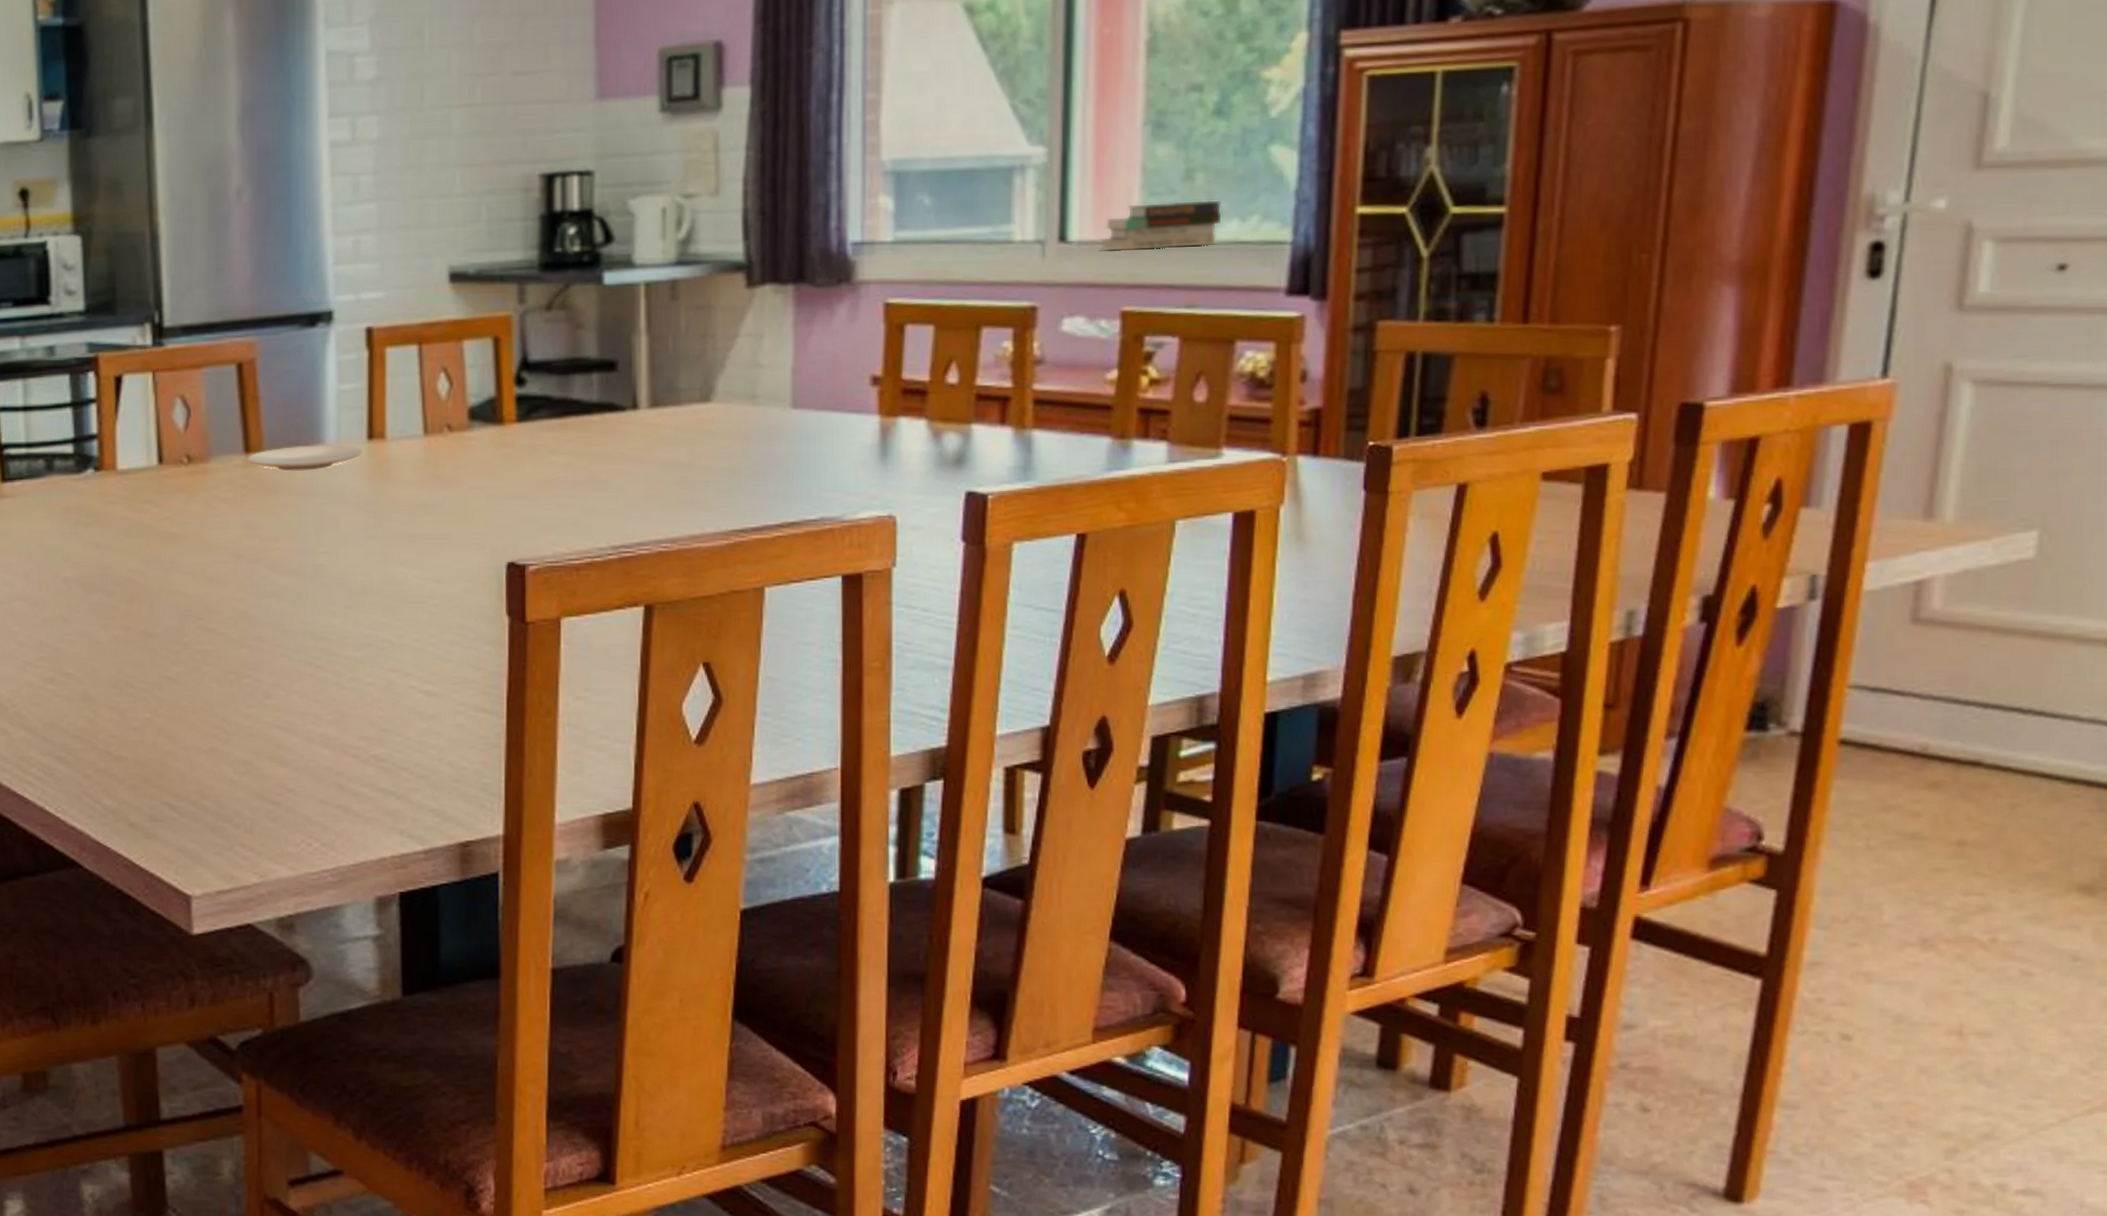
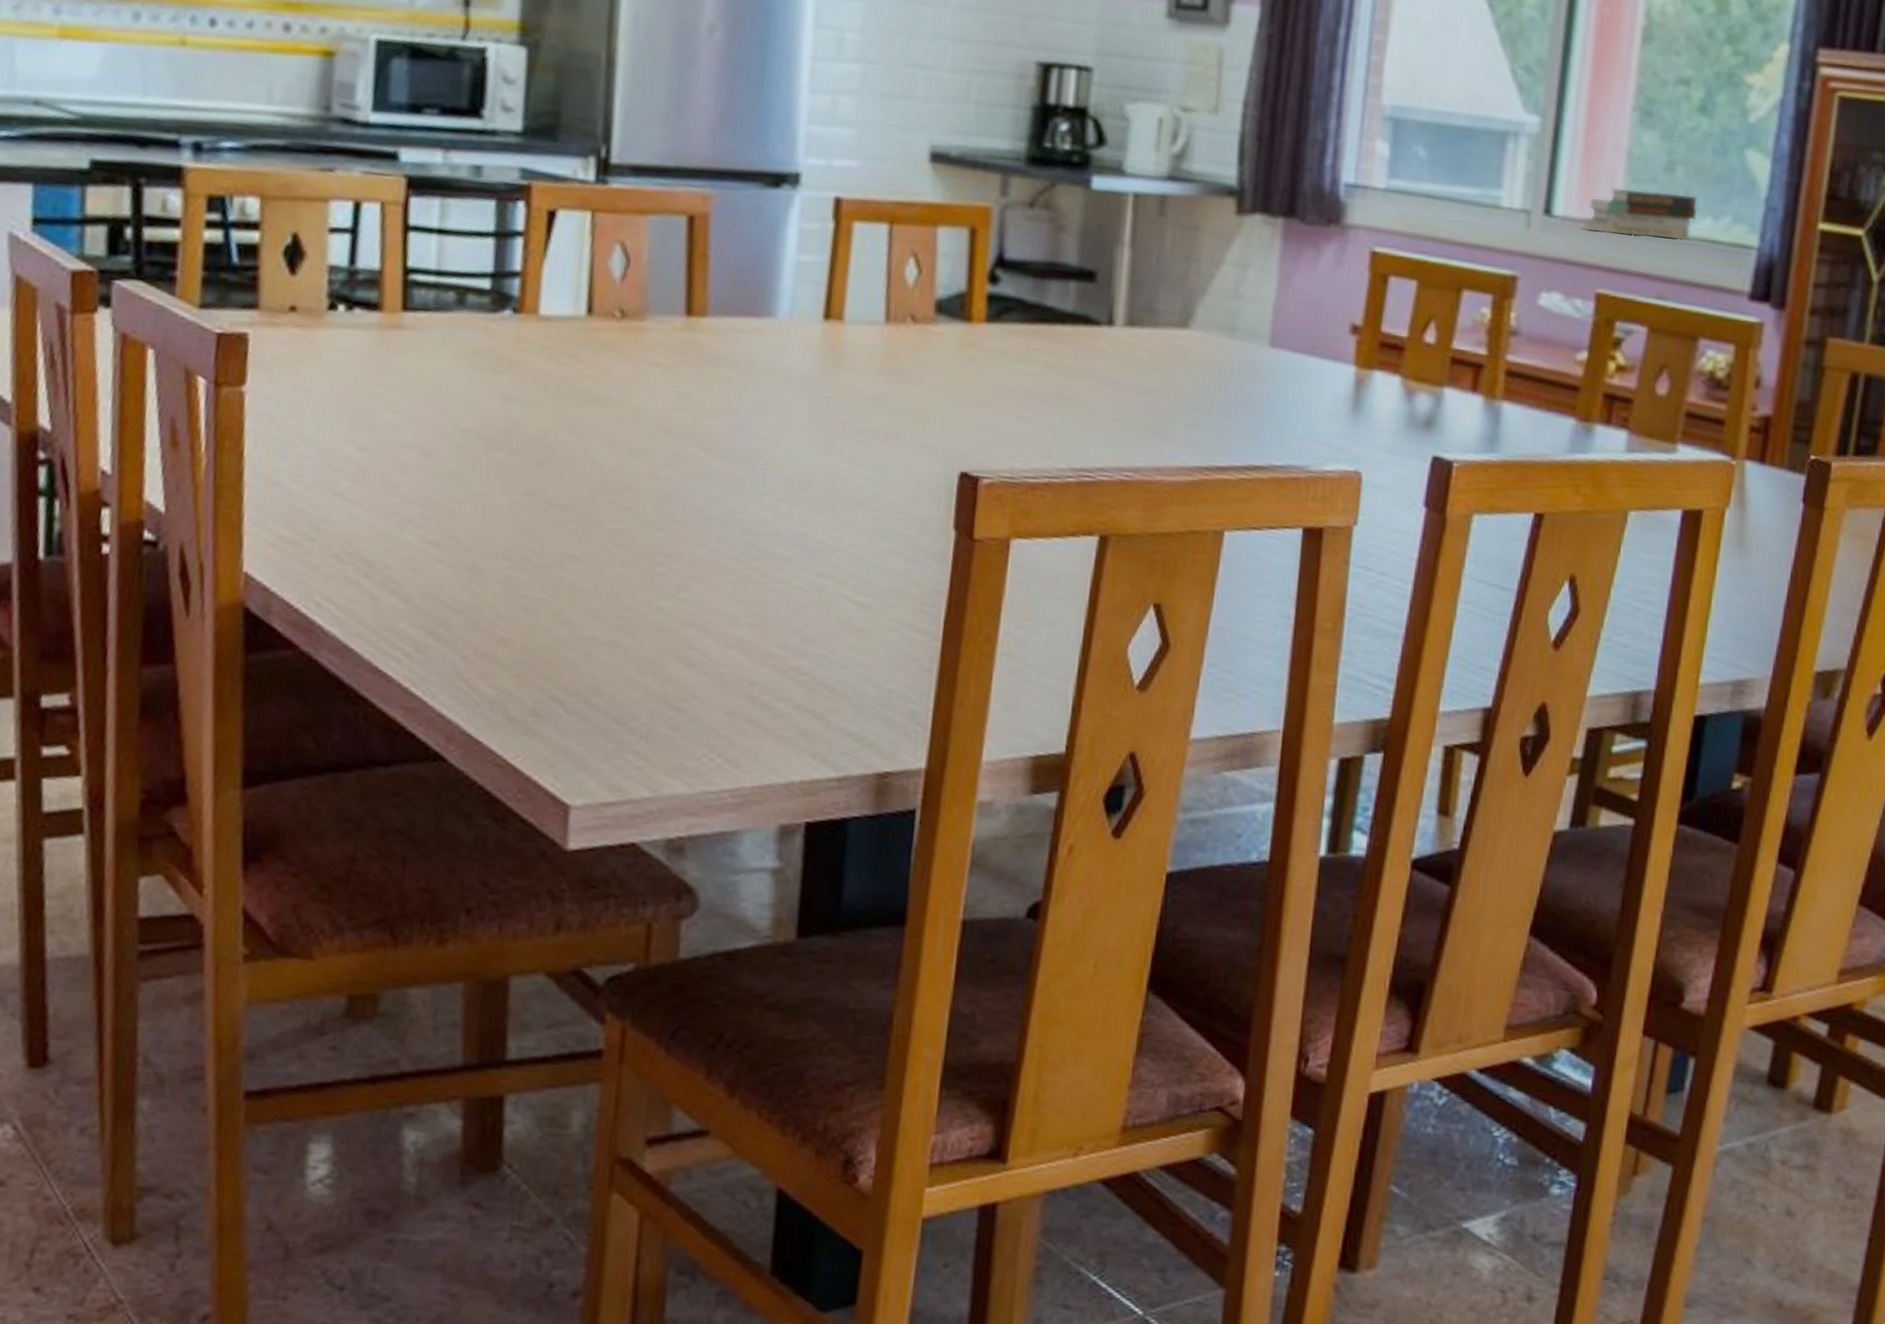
plate: present [248,445,362,471] -> none [688,315,816,345]

